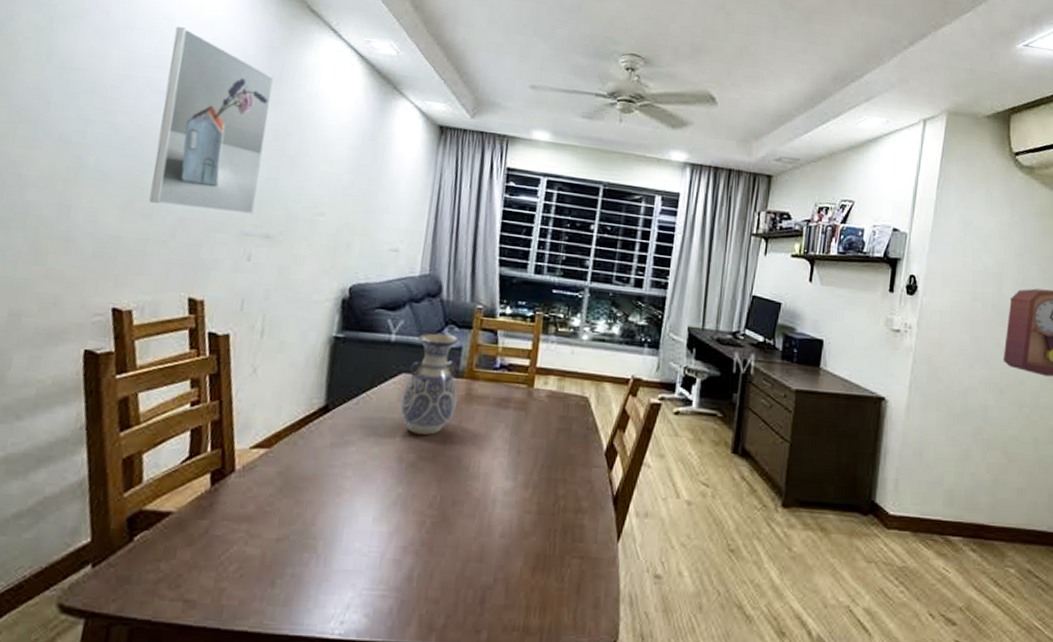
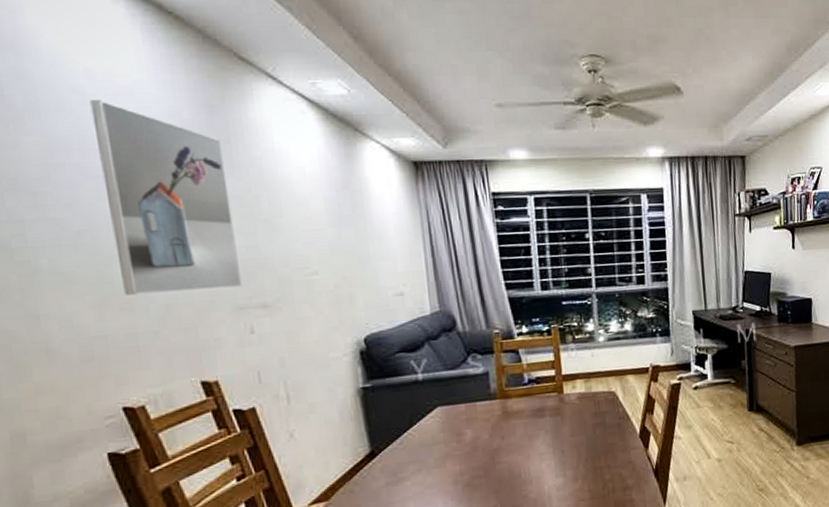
vase: present [400,333,458,435] -> none [442,363,496,458]

